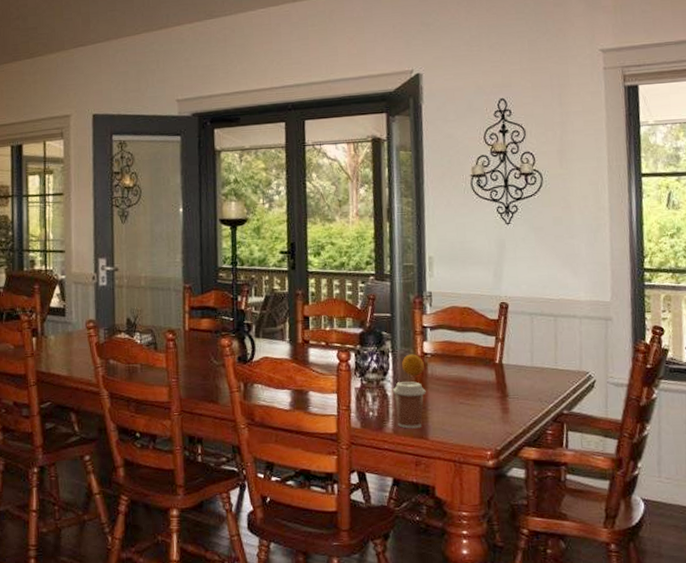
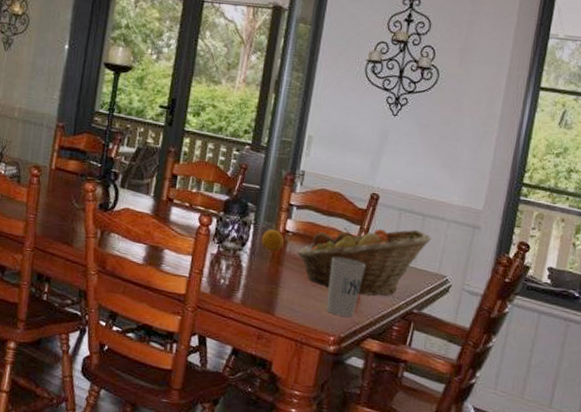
coffee cup: present [392,381,426,429] -> none [247,255,281,303]
fruit basket: none [439,331,567,405] -> present [297,226,431,296]
cup: none [473,370,508,429] -> present [326,257,366,317]

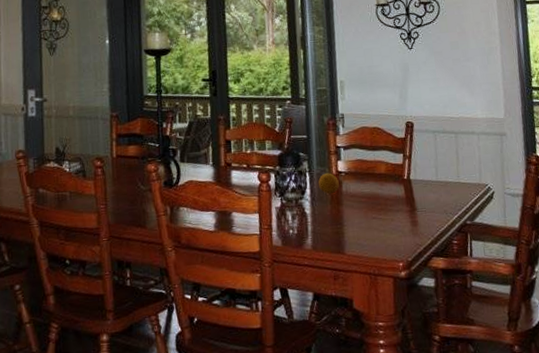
fruit basket: present [297,226,431,296] -> none [353,147,467,218]
cup: present [326,257,366,317] -> none [384,186,416,242]

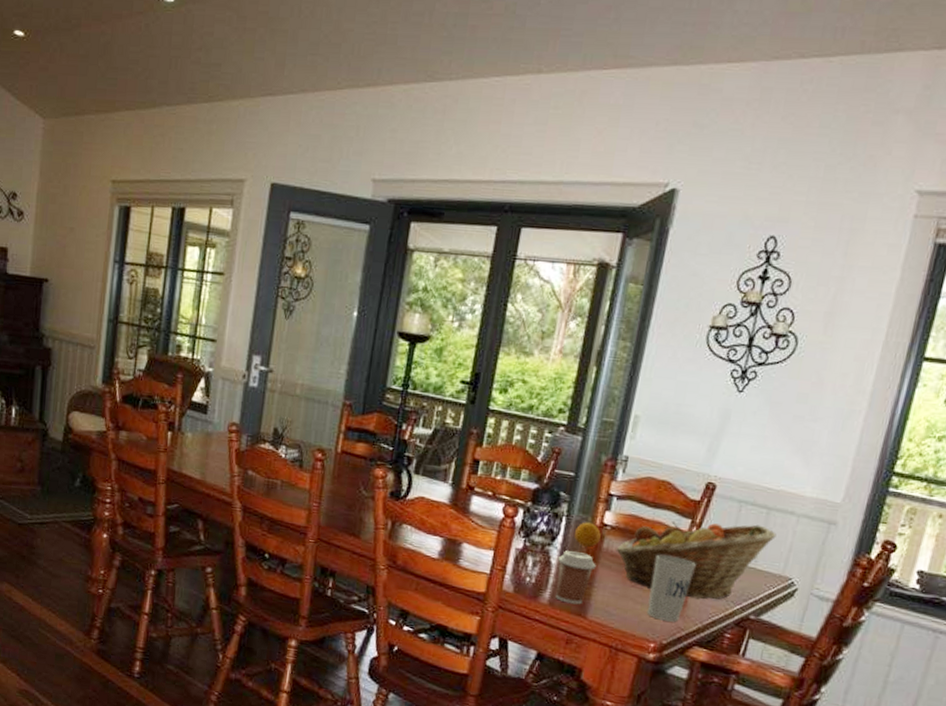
coffee cup: none [310,199,342,245] -> present [556,551,596,605]
fruit basket: none [353,147,467,218] -> present [616,520,777,600]
cup: none [384,186,416,242] -> present [647,554,696,622]

